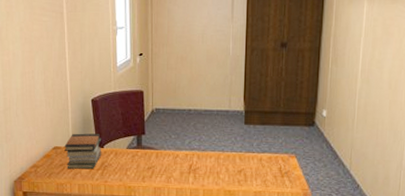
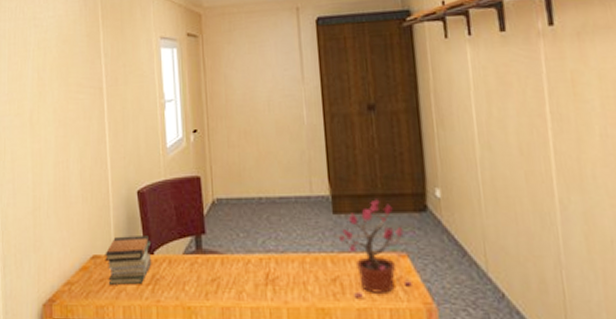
potted plant: none [247,115,296,184] -> present [339,199,412,298]

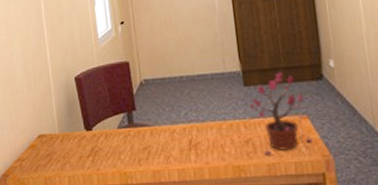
book stack: present [105,236,152,285] -> none [49,115,91,159]

